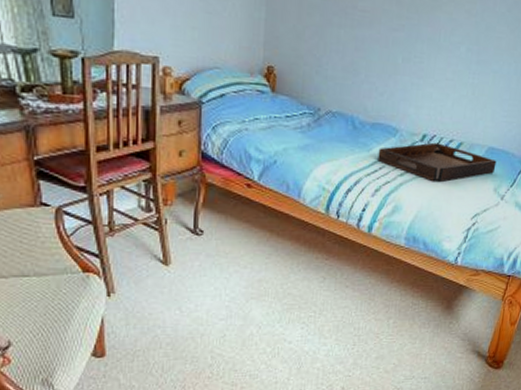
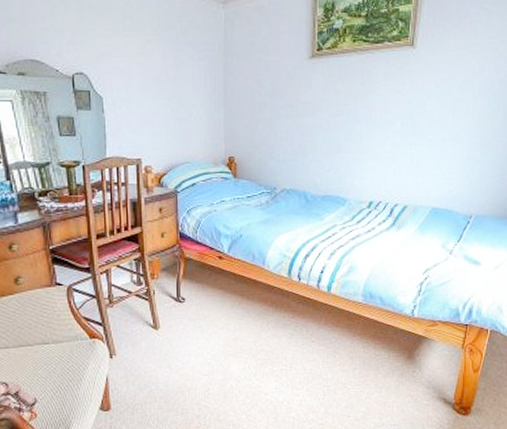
serving tray: present [377,142,497,182] -> none [330,208,441,242]

